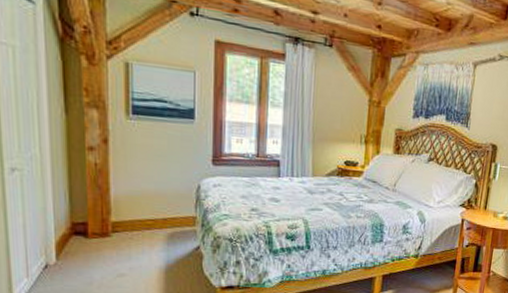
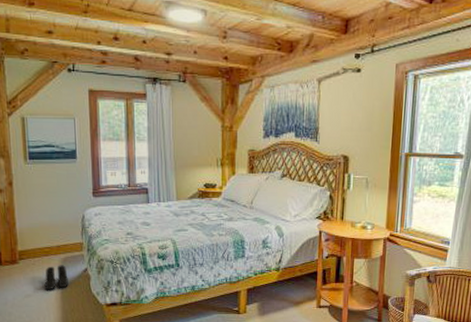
boots: none [143,241,175,269] -> present [44,265,68,290]

